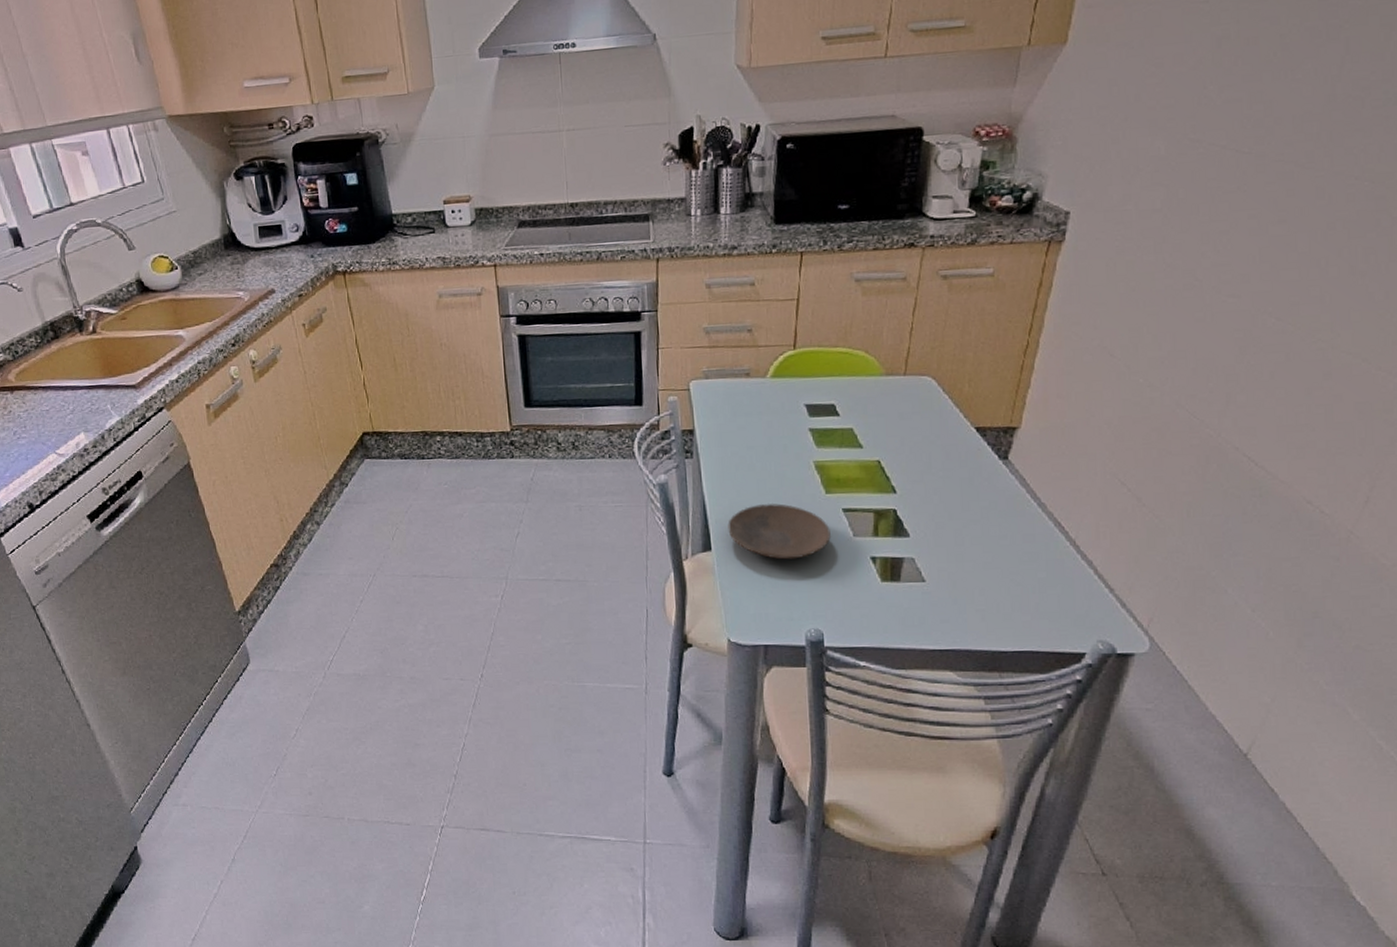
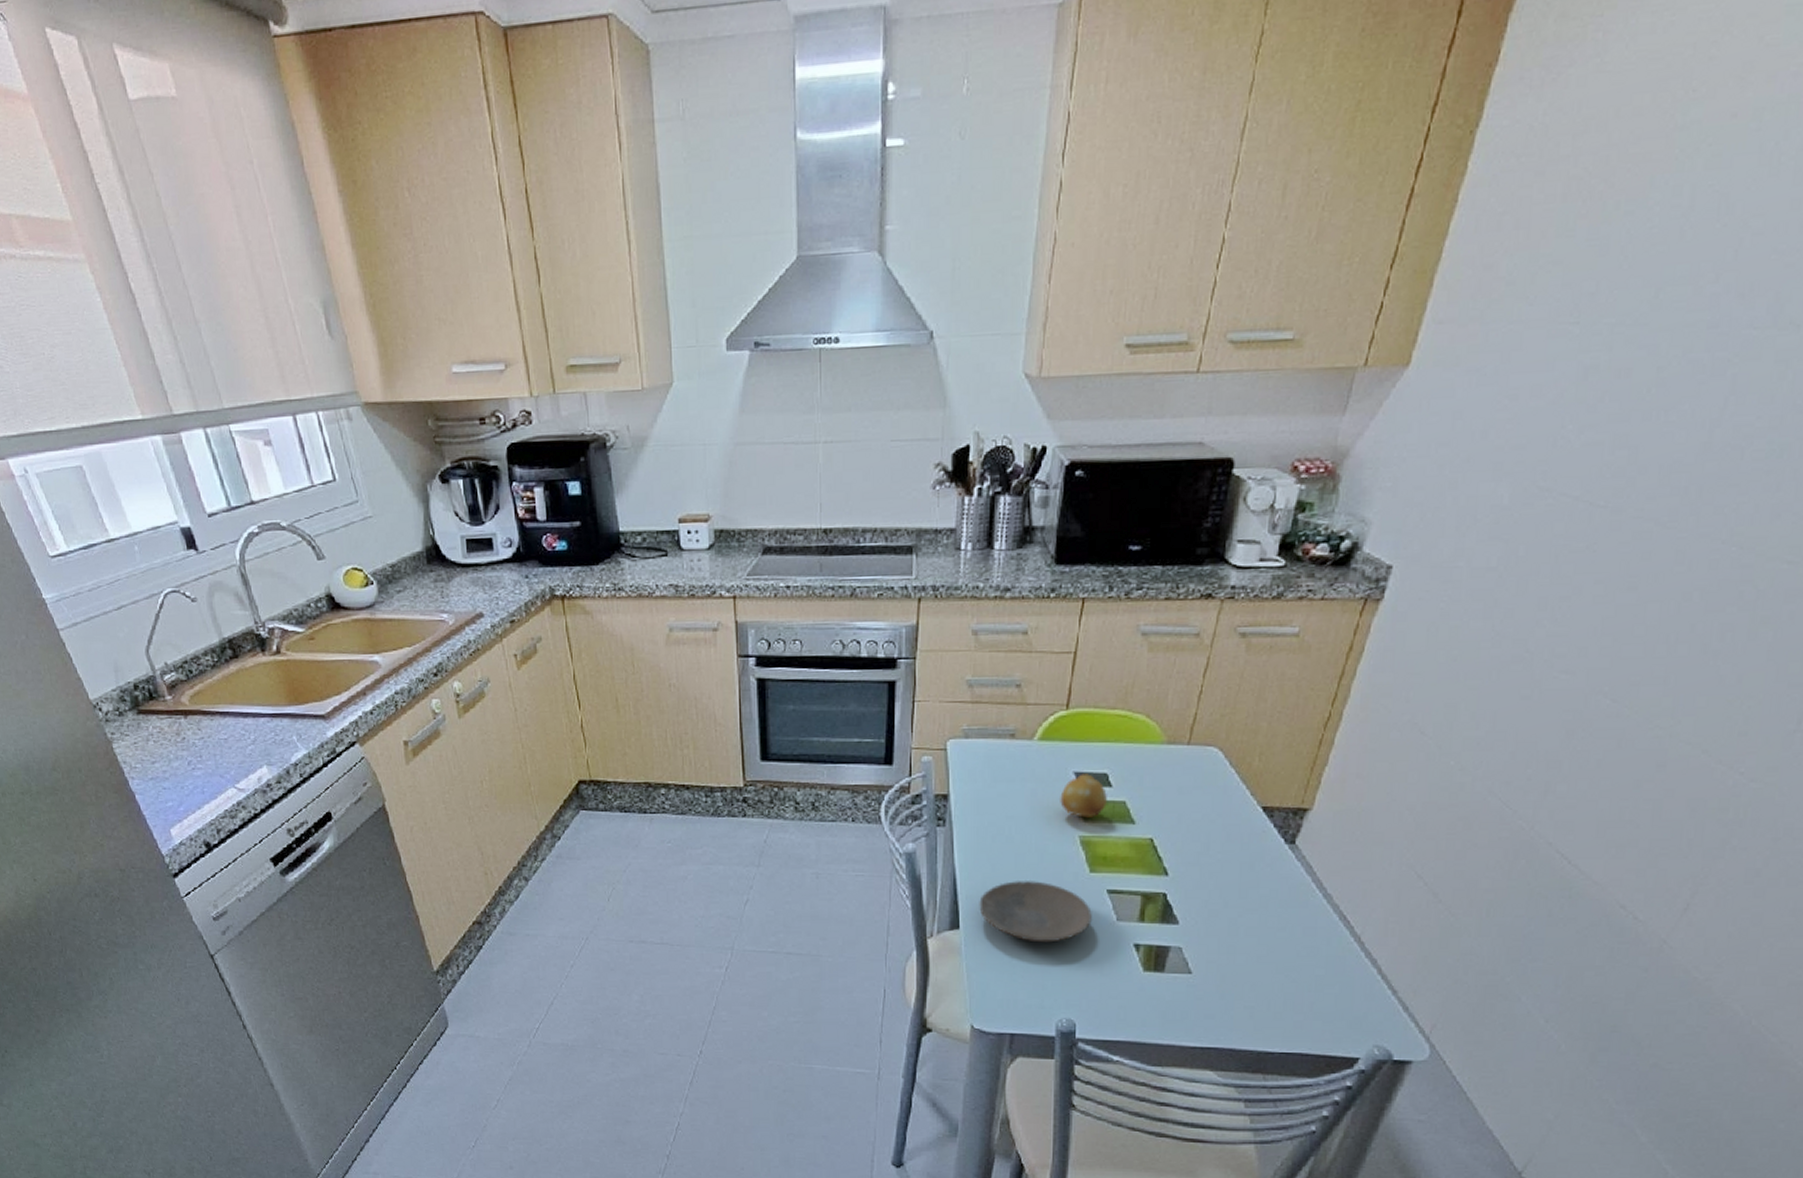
fruit: none [794,405,836,445] -> present [1060,774,1107,818]

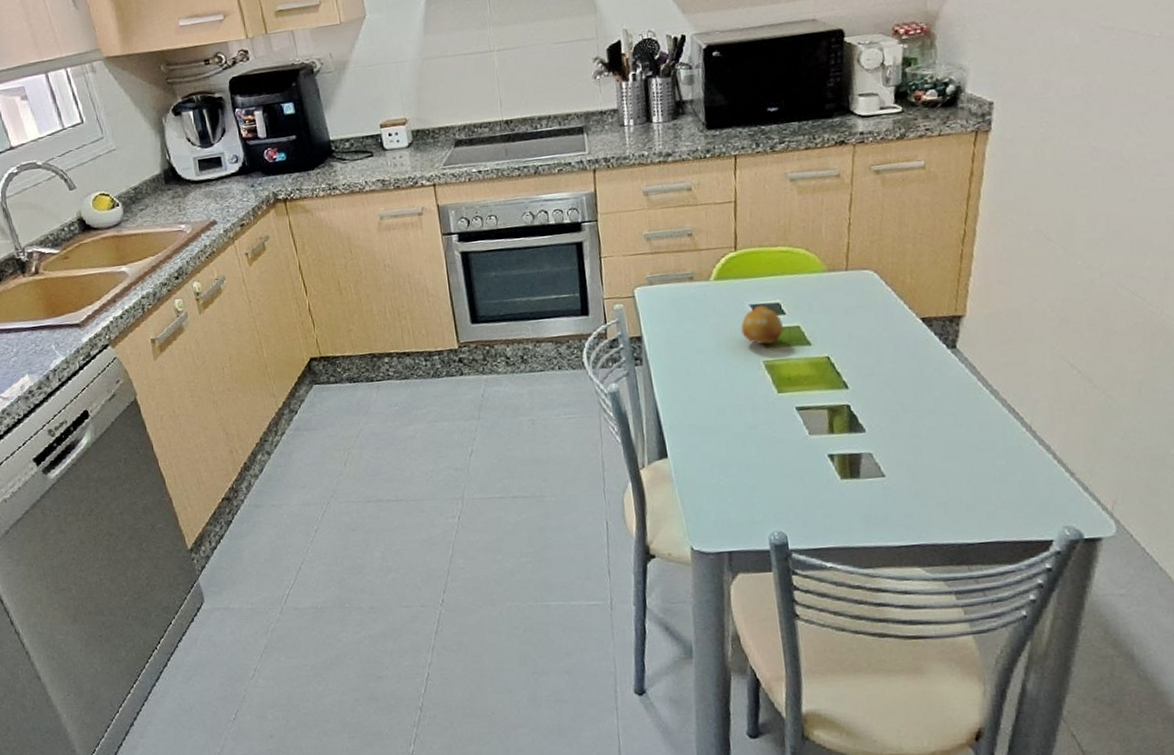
plate: present [979,881,1092,943] -> none [682,406,787,463]

